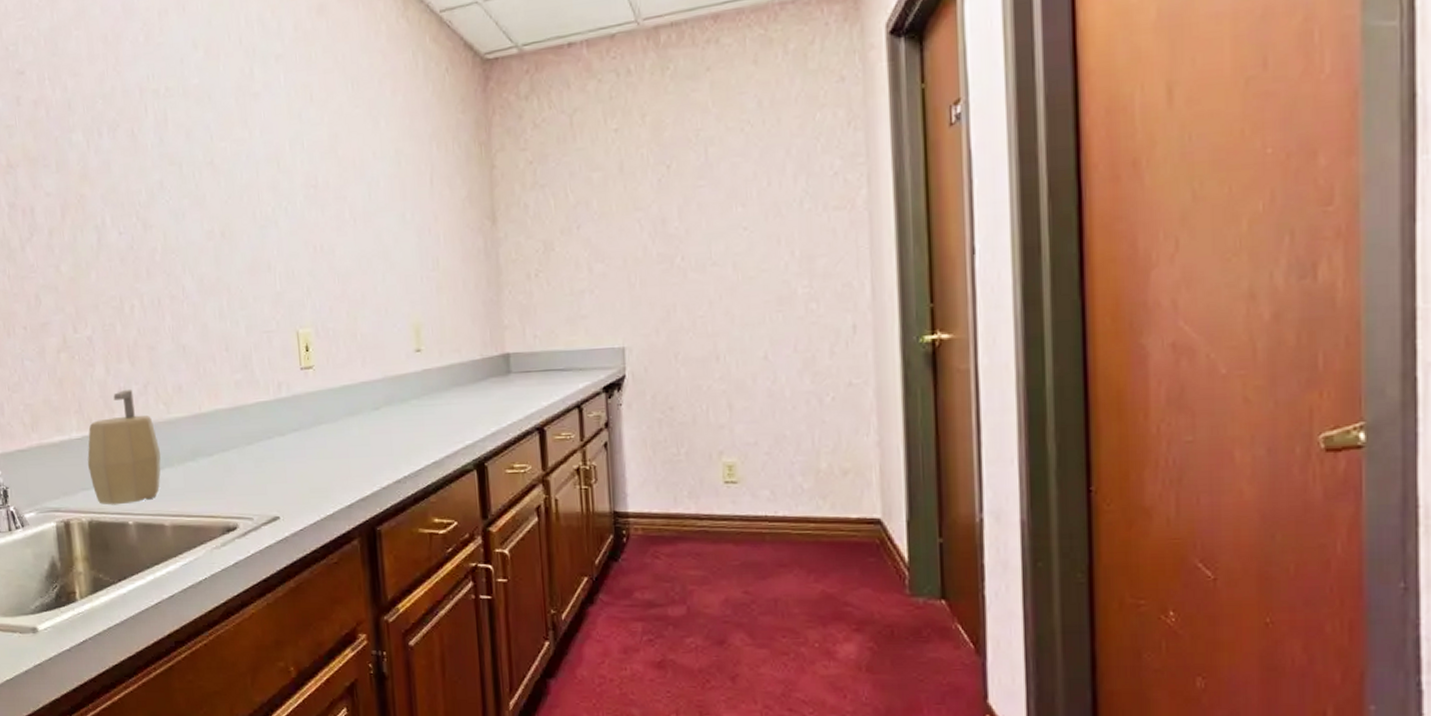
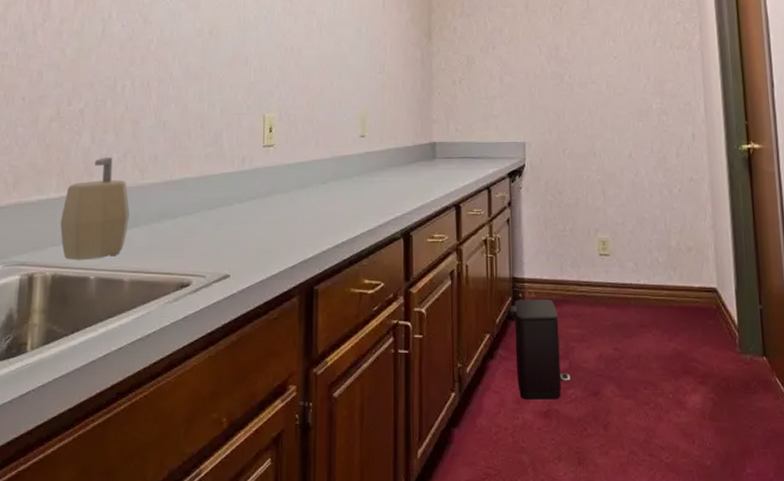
pedal bin: none [609,535,689,649] -> present [508,298,571,400]

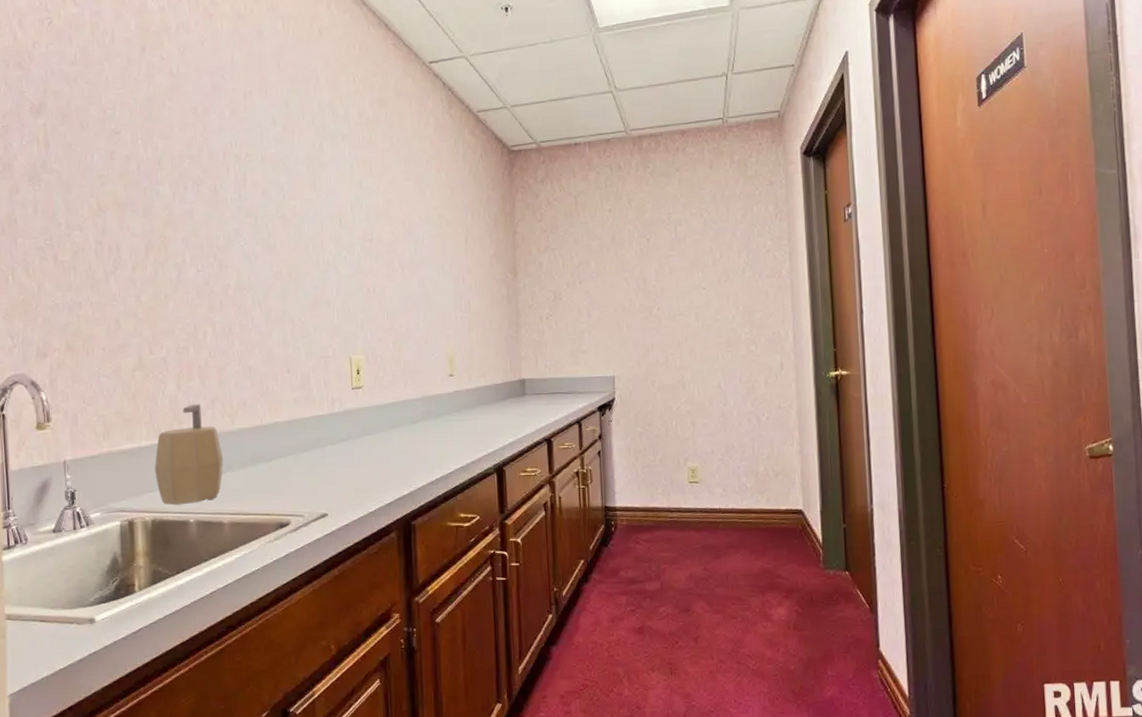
pedal bin: present [508,298,571,400] -> none [601,525,662,618]

